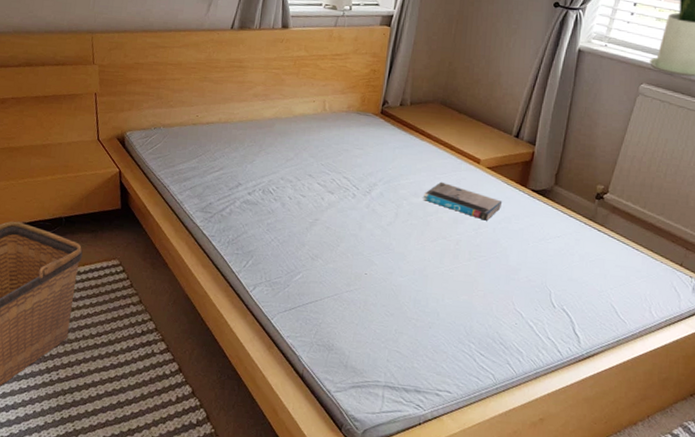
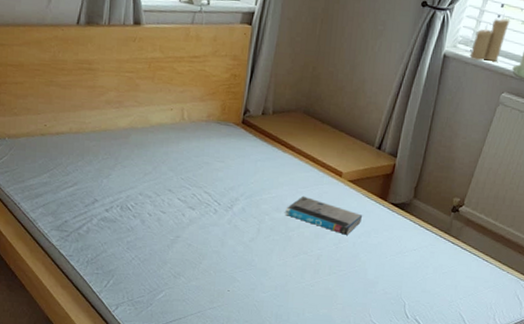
candle: none [606,11,644,55] -> present [470,13,510,62]

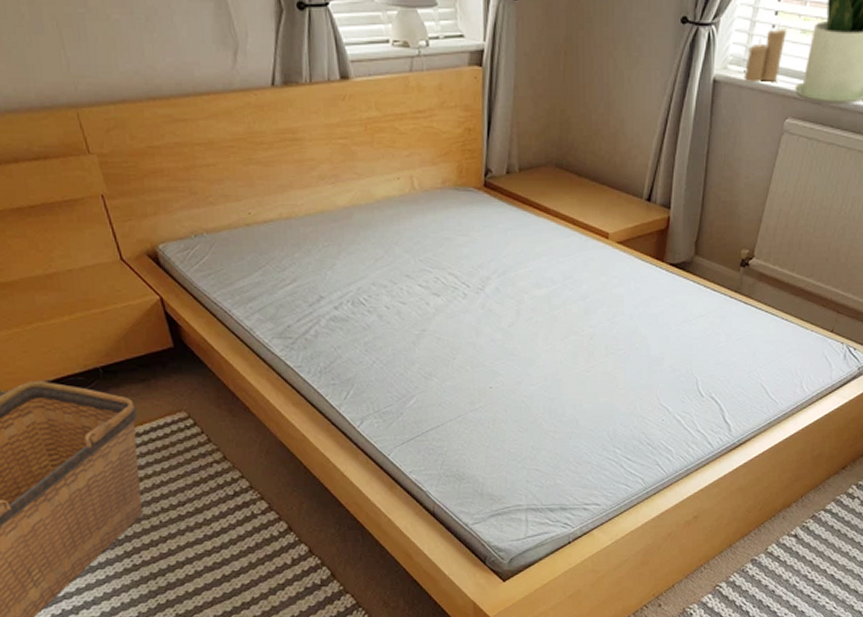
book: present [285,196,363,235] -> none [547,266,638,307]

